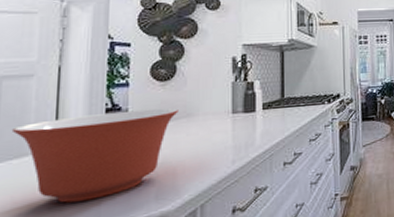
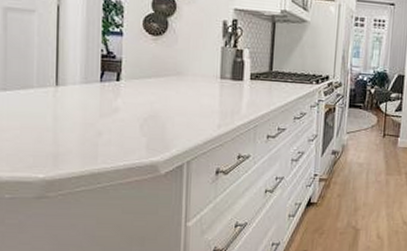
mixing bowl: present [11,108,178,203] -> none [17,57,169,139]

